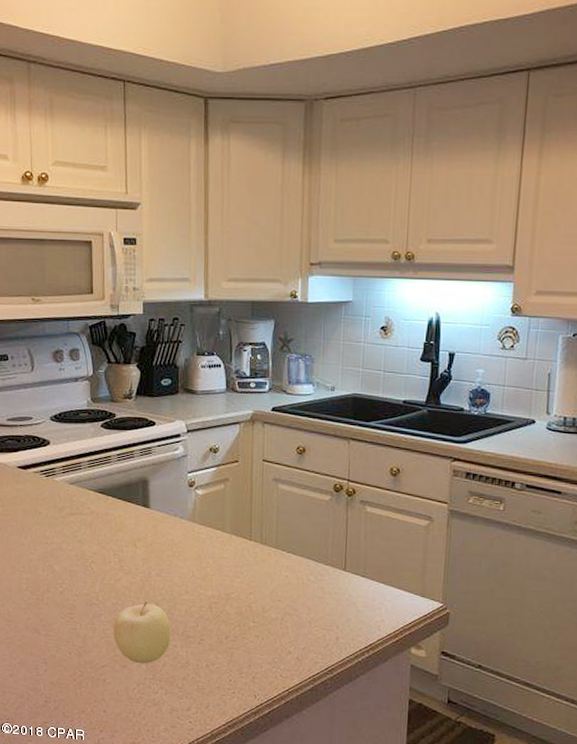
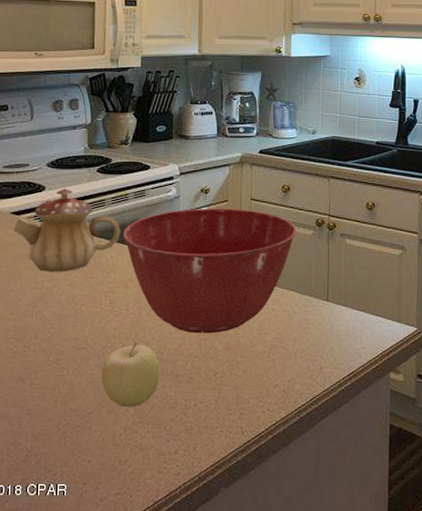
teapot: none [21,443,128,529] -> present [14,188,121,272]
mixing bowl: none [130,468,313,598] -> present [123,208,297,334]

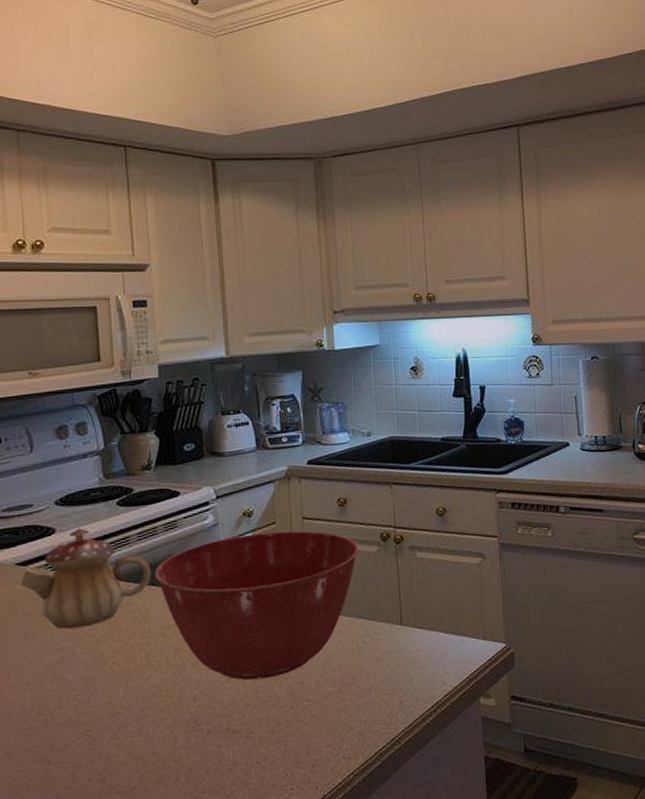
fruit: present [101,341,160,408] -> none [143,697,214,777]

